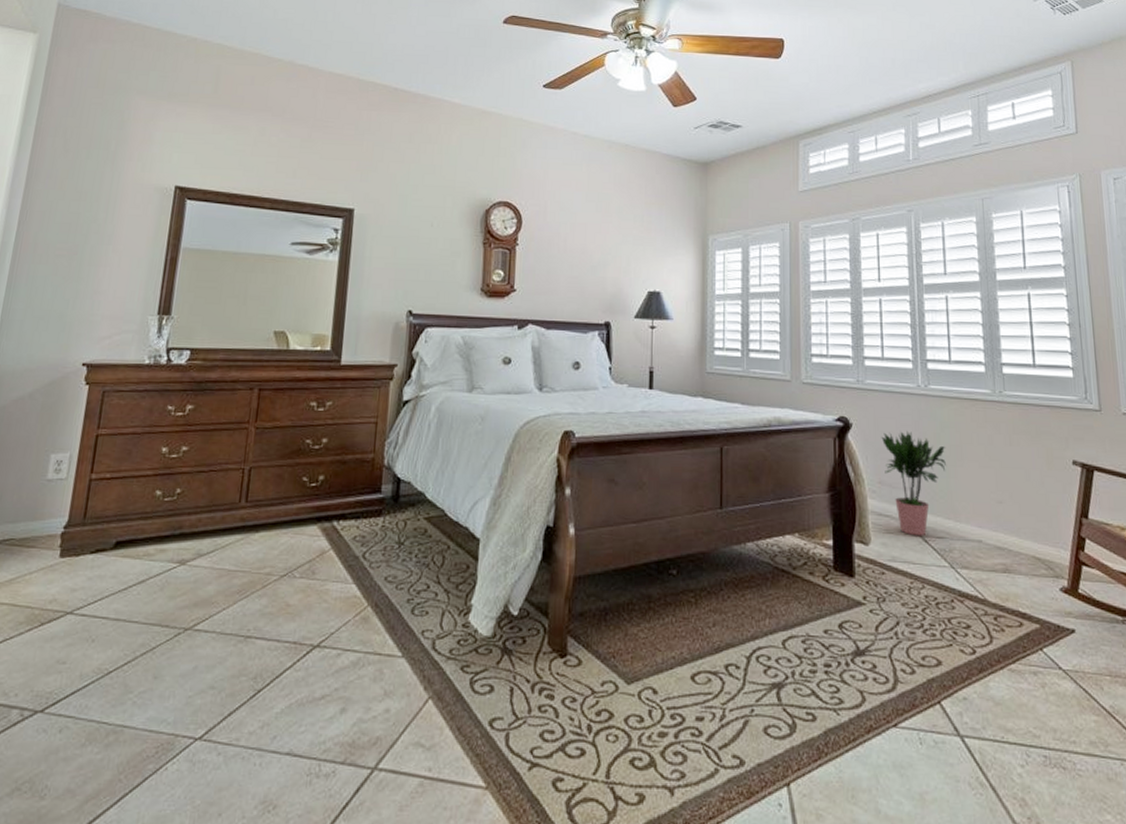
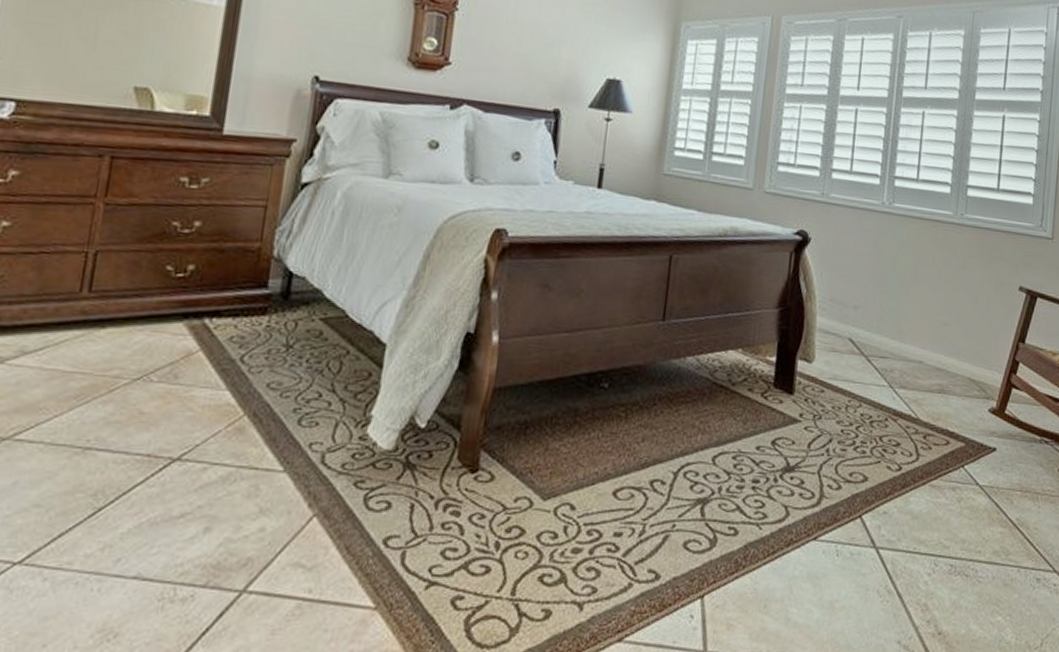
potted plant: present [881,431,946,537] -> none [837,249,900,356]

